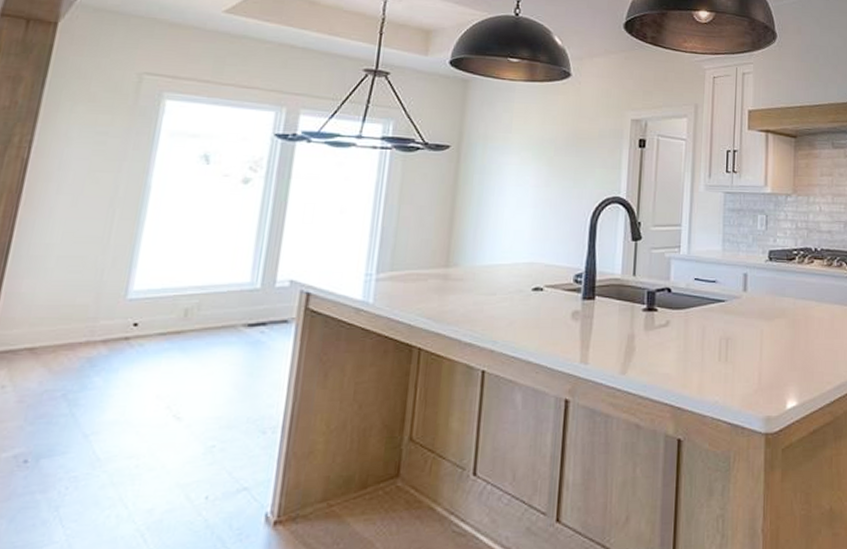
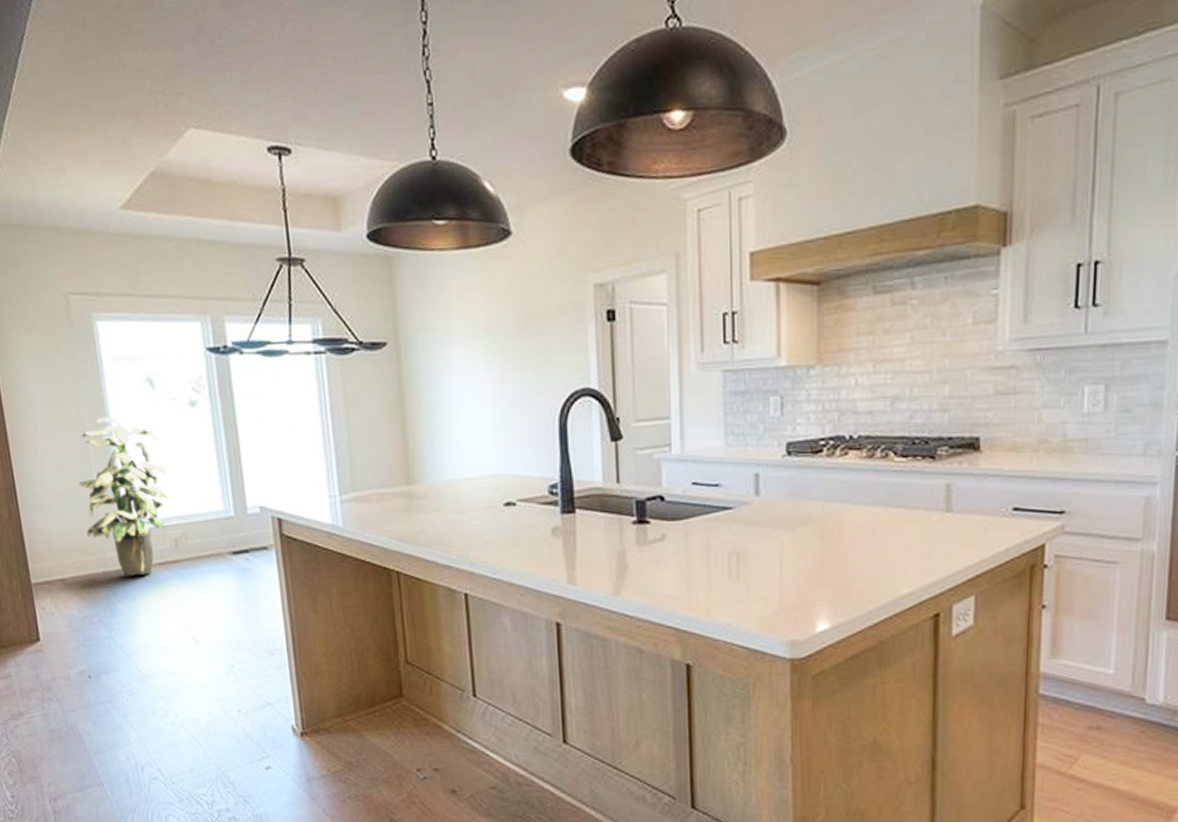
indoor plant: none [81,186,198,347] -> present [77,416,170,577]

